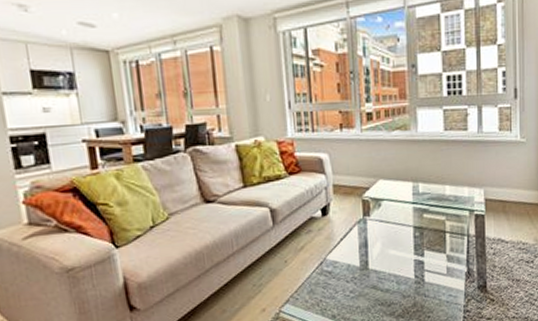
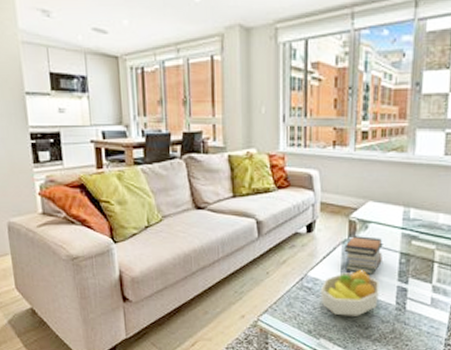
fruit bowl: none [340,248,398,296] -> present [320,270,379,316]
book stack: none [360,214,398,252] -> present [344,236,383,274]

